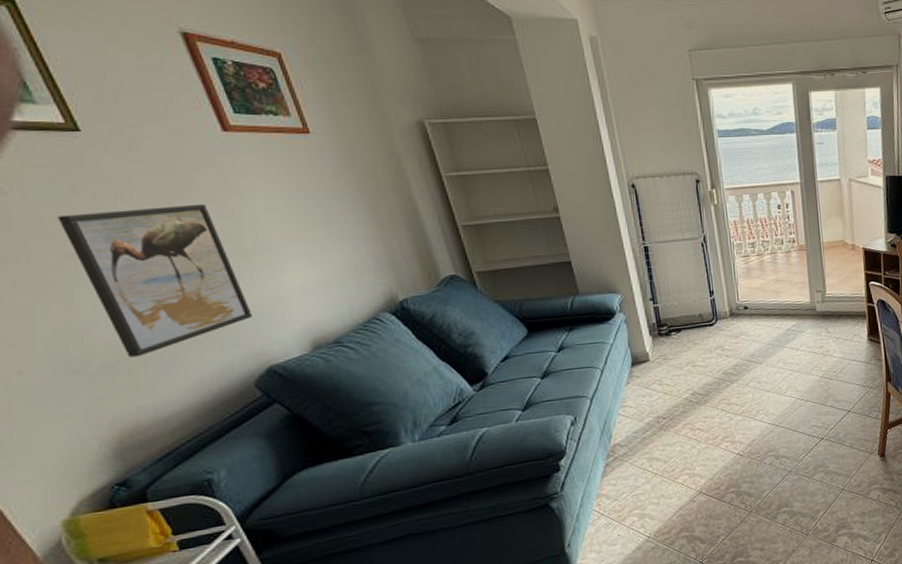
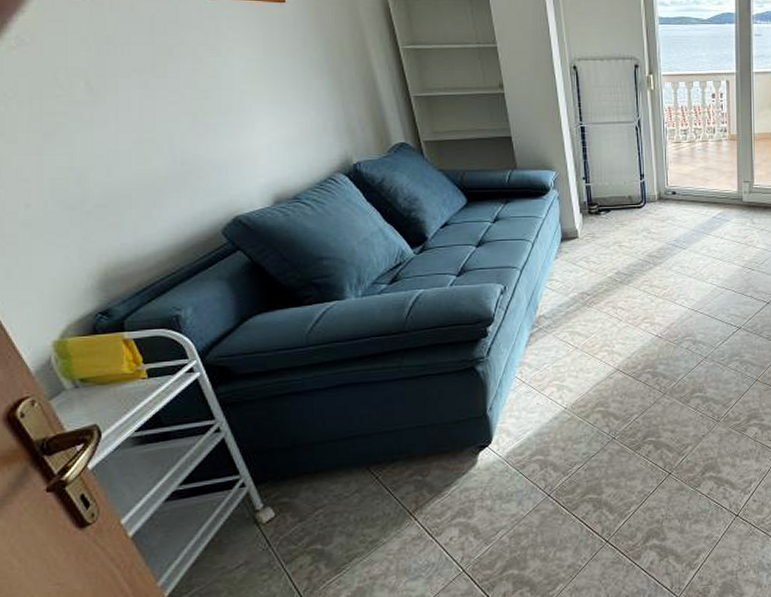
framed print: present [58,203,252,358] -> none [68,62,224,199]

